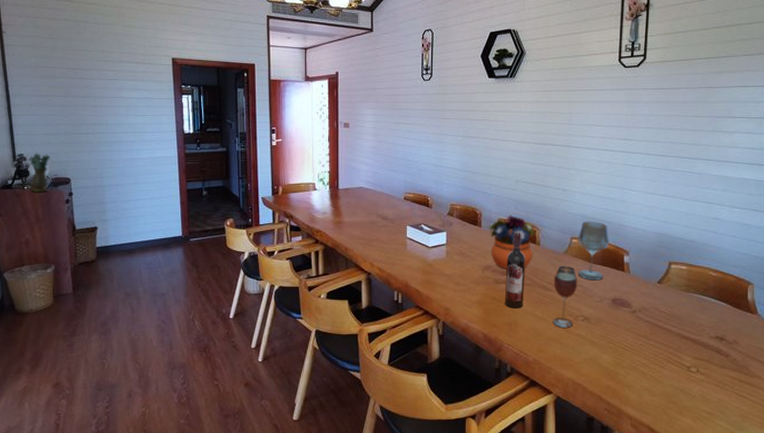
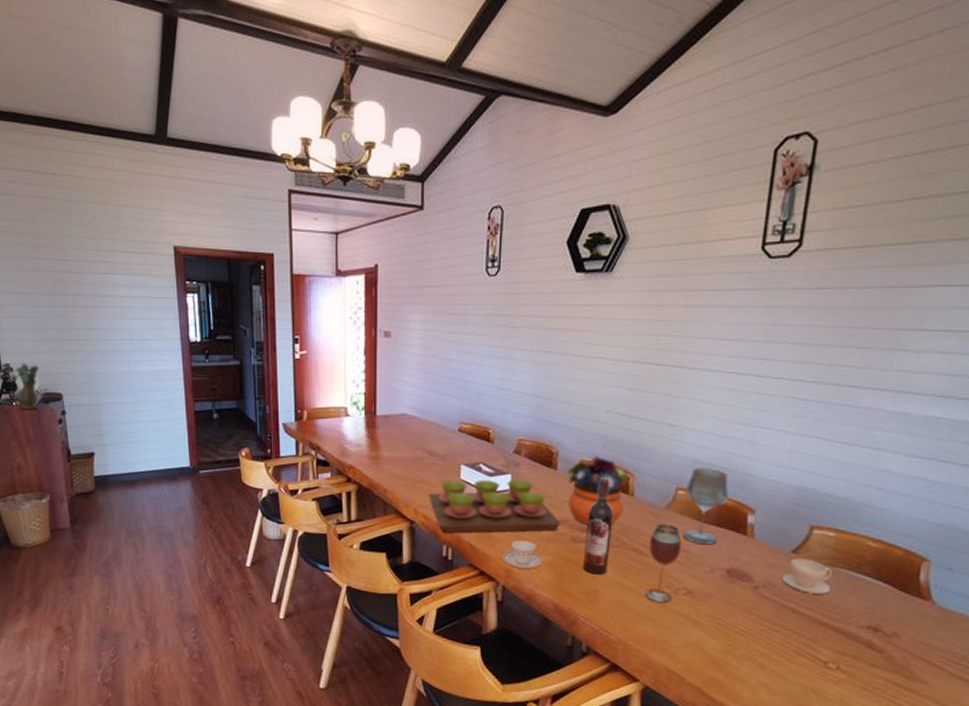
tea set: none [382,236,486,281] -> present [429,479,560,534]
teacup: none [442,284,474,307] -> present [503,540,544,569]
teacup: none [653,287,688,314] -> present [783,558,833,594]

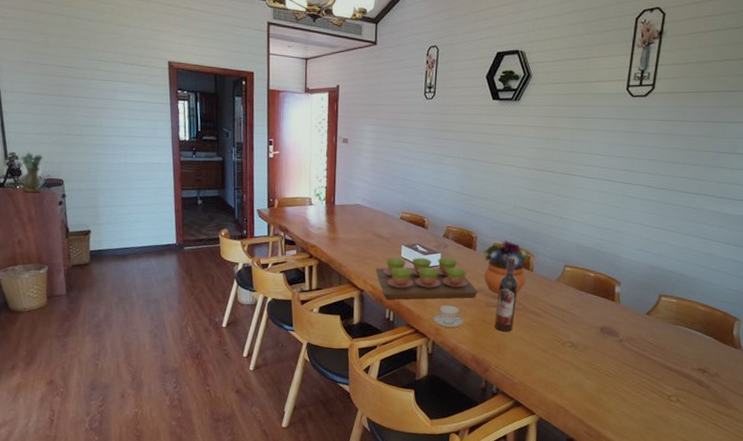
wineglass: present [645,523,682,603] -> none [540,292,568,353]
wine glass: present [683,468,729,545] -> none [569,250,603,309]
teacup: present [783,558,833,594] -> none [640,318,675,345]

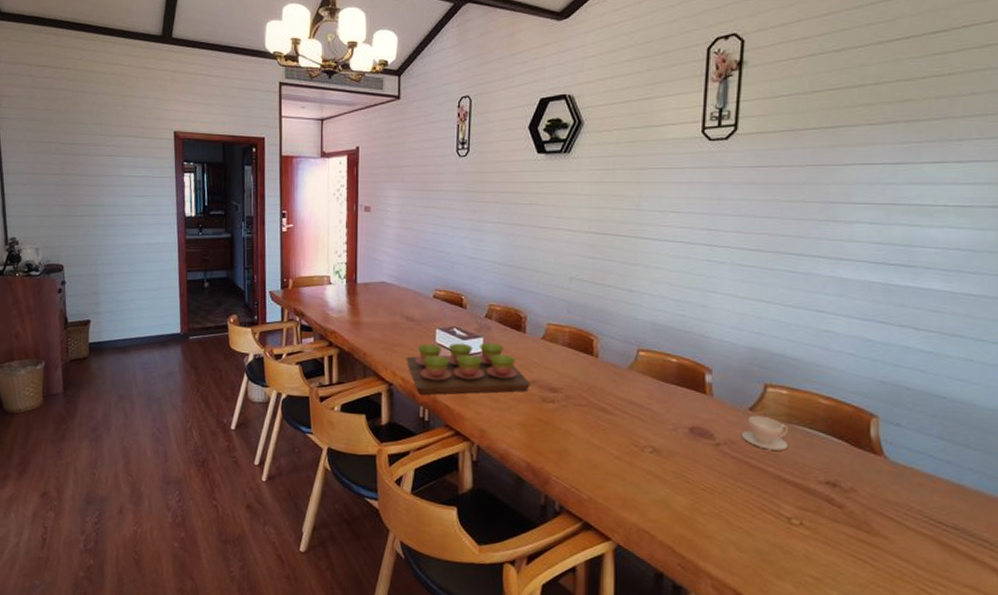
vase: present [20,151,42,194] -> none [20,235,43,282]
teacup: present [433,305,465,328] -> none [477,400,516,429]
flower arrangement: present [482,239,529,293] -> none [533,319,593,386]
wine bottle: present [494,257,519,332] -> none [552,340,581,434]
teacup: none [640,318,675,345] -> present [742,415,789,451]

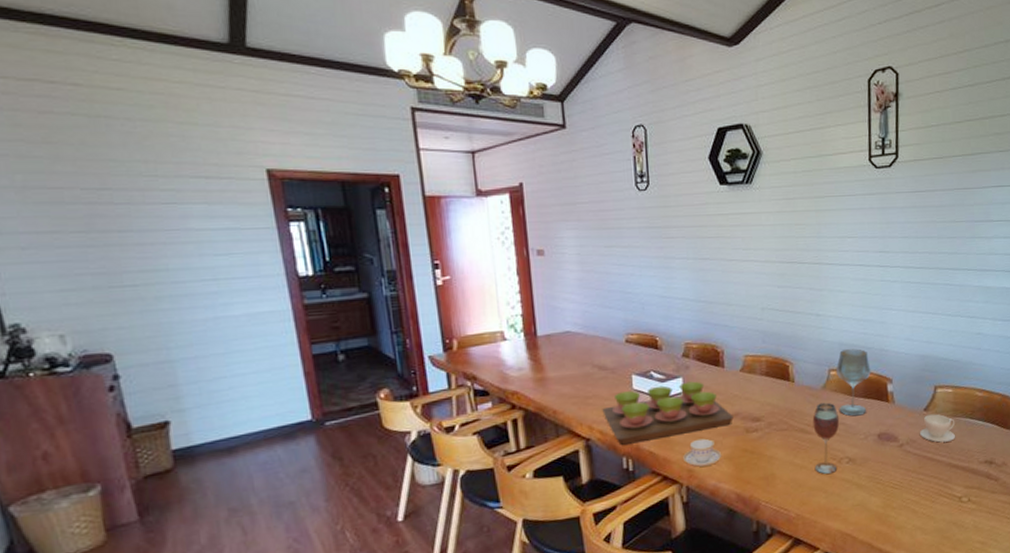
teacup: none [477,400,516,429] -> present [683,438,722,467]
wineglass: none [613,383,646,461] -> present [812,402,840,474]
wine glass: none [645,330,687,404] -> present [835,349,871,417]

